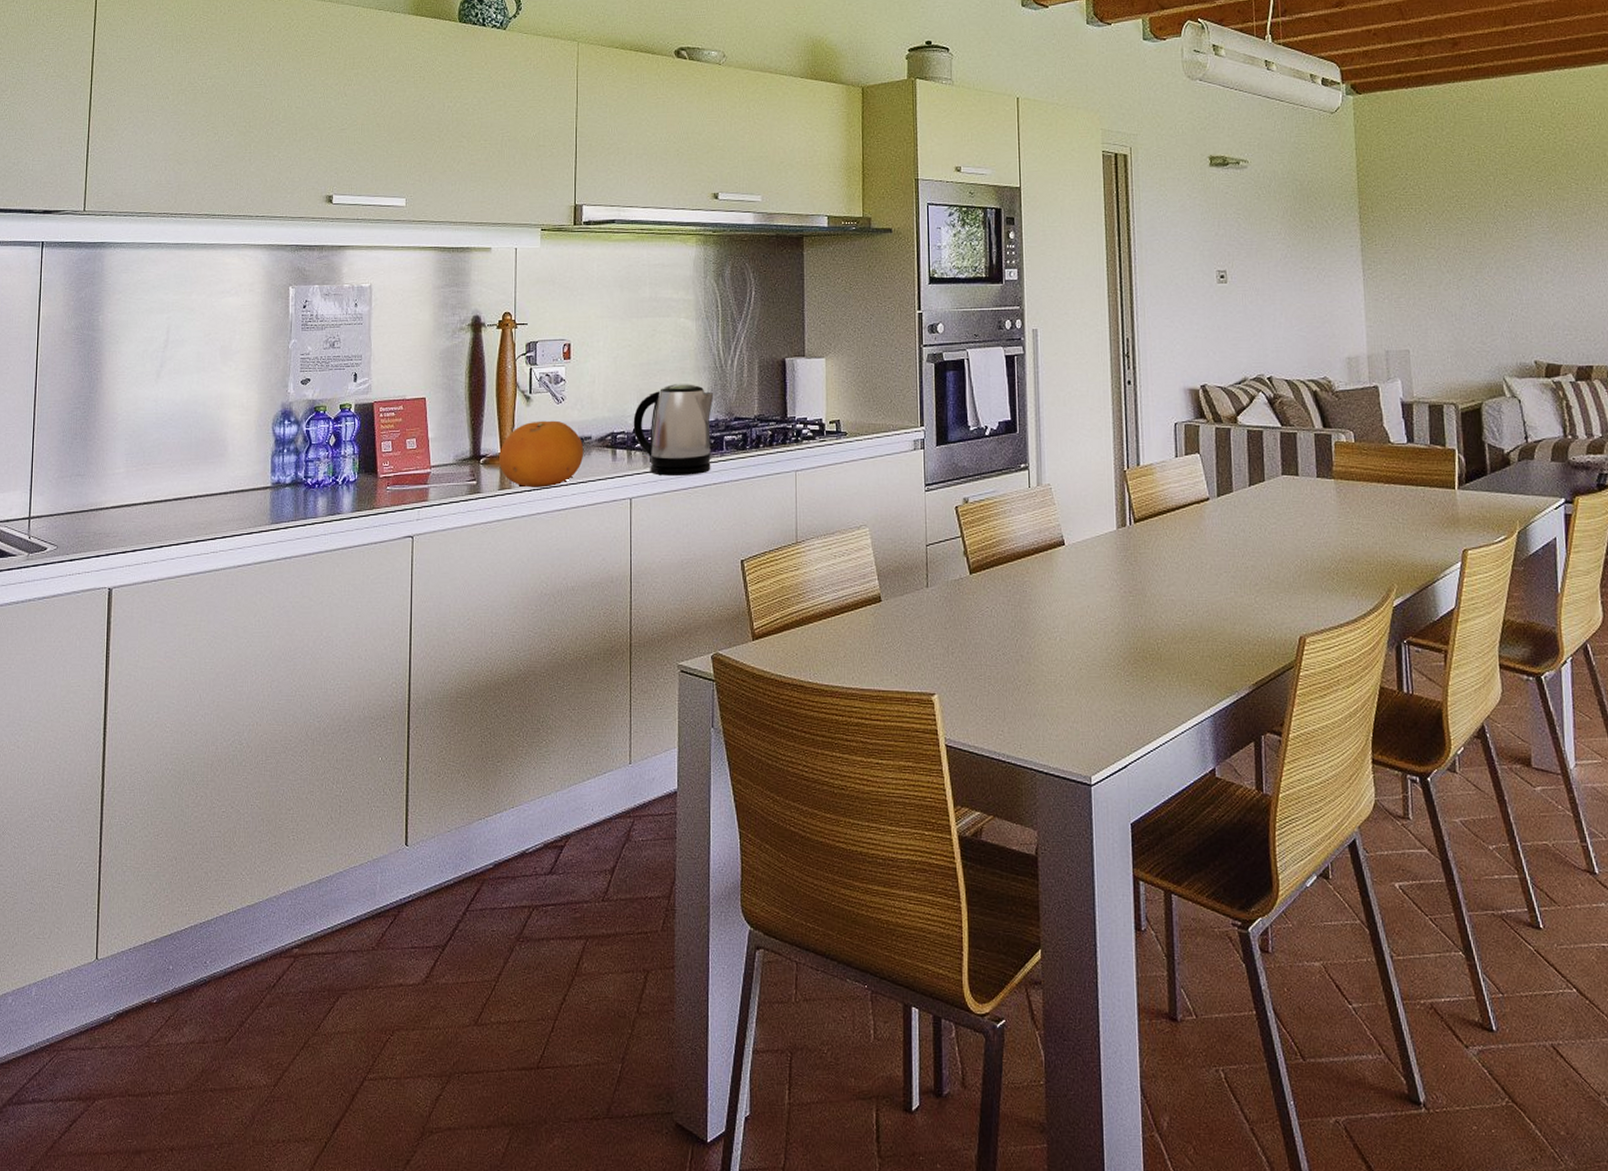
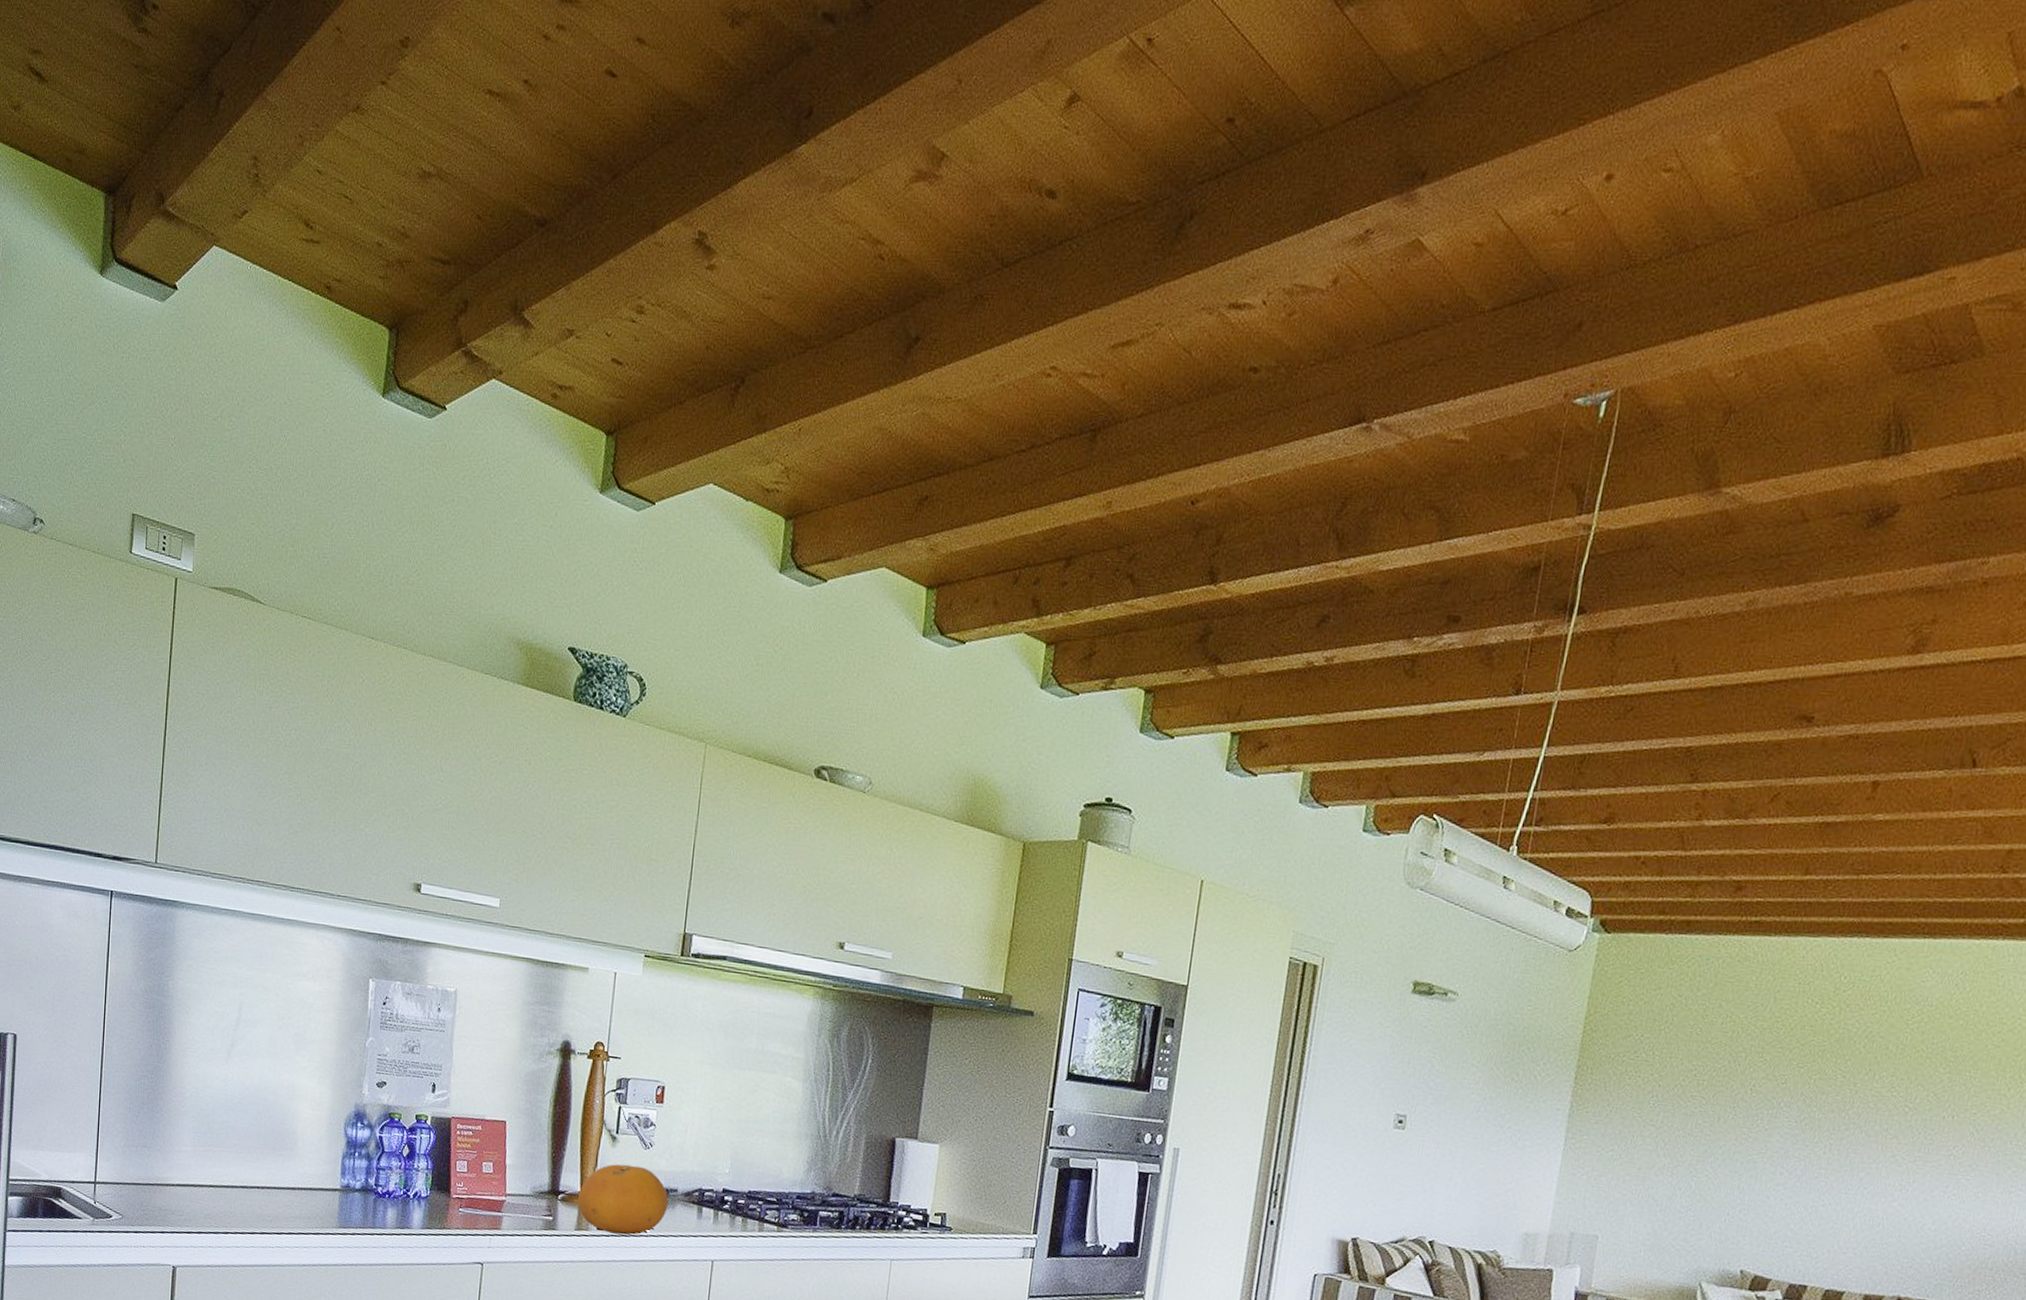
kettle: present [633,384,714,477] -> none [723,1147,814,1248]

